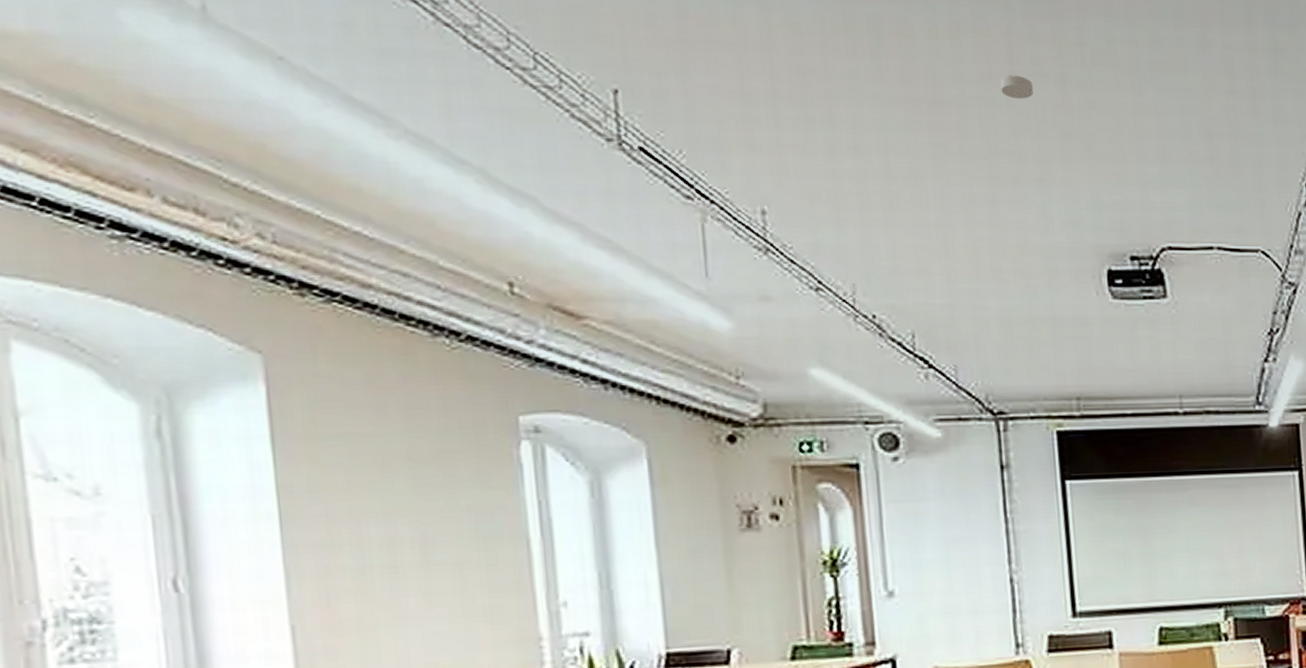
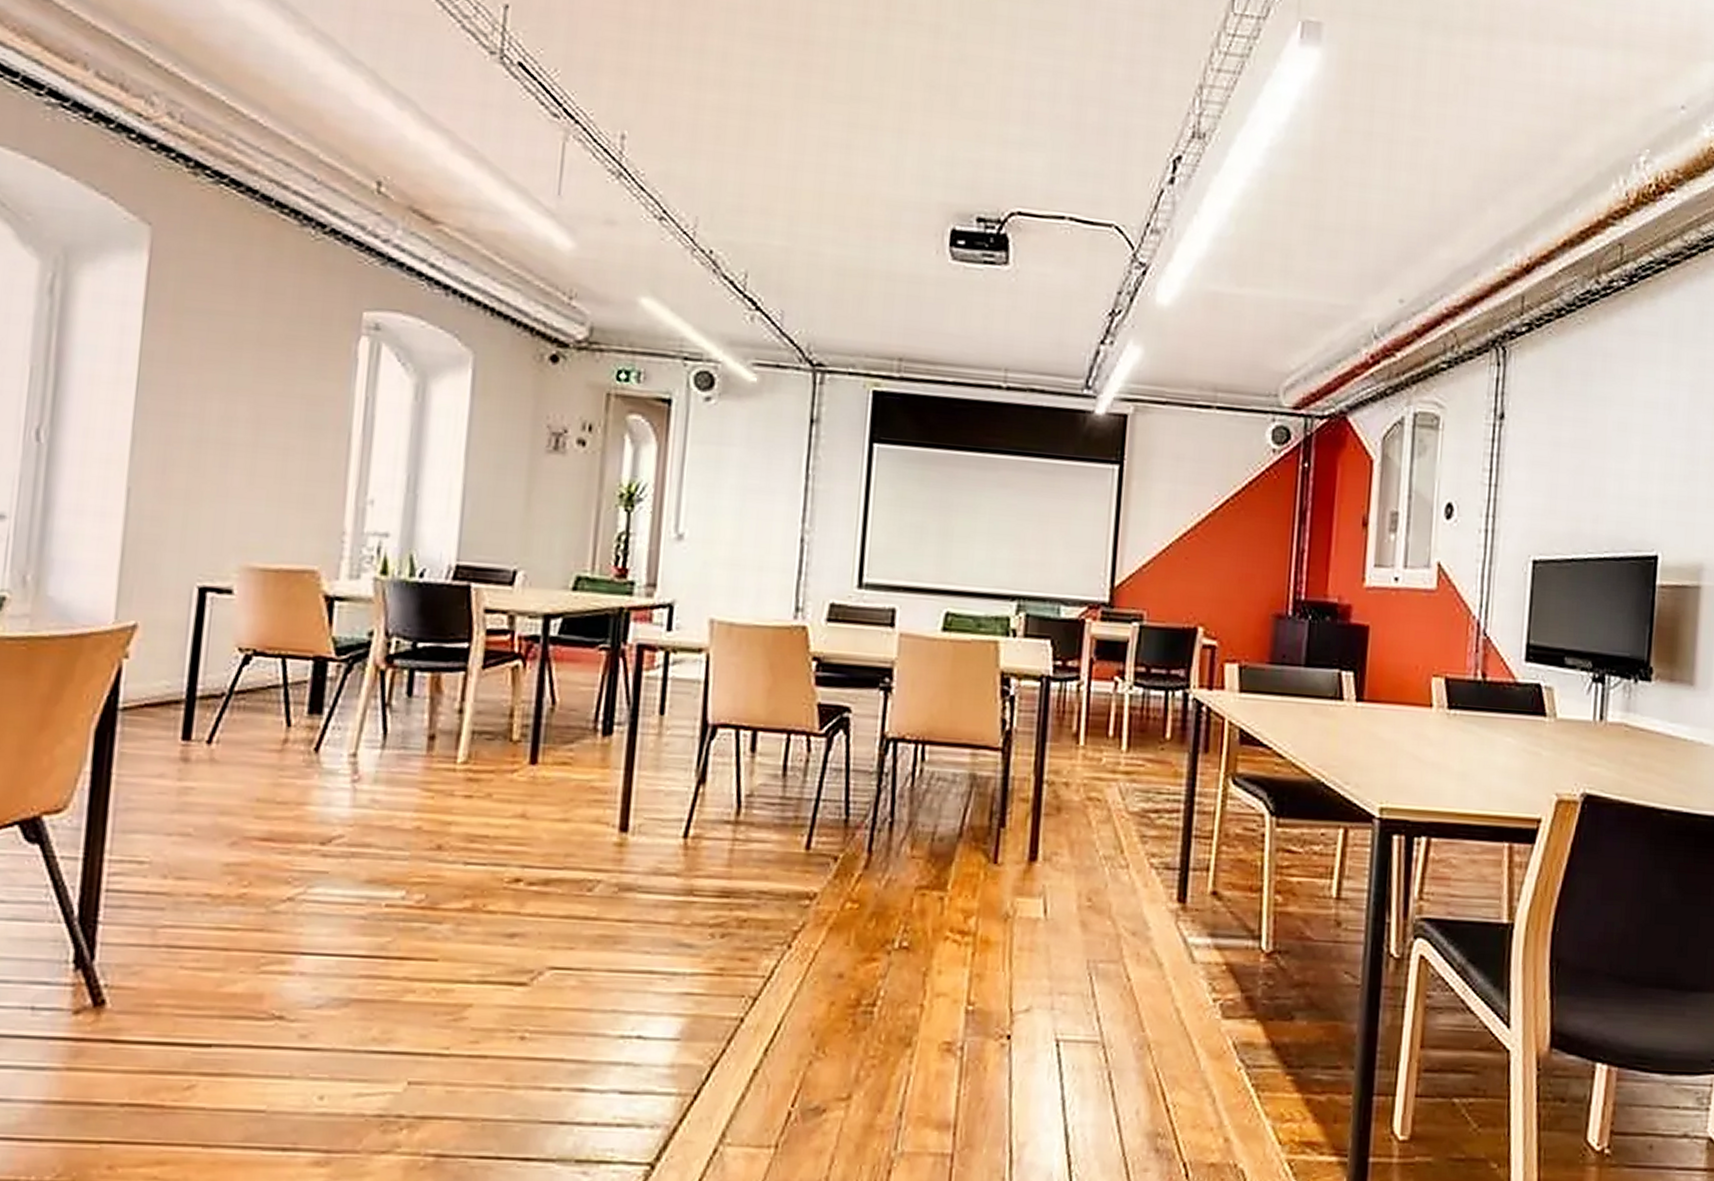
smoke detector: present [1000,74,1033,99] -> none [873,20,906,47]

